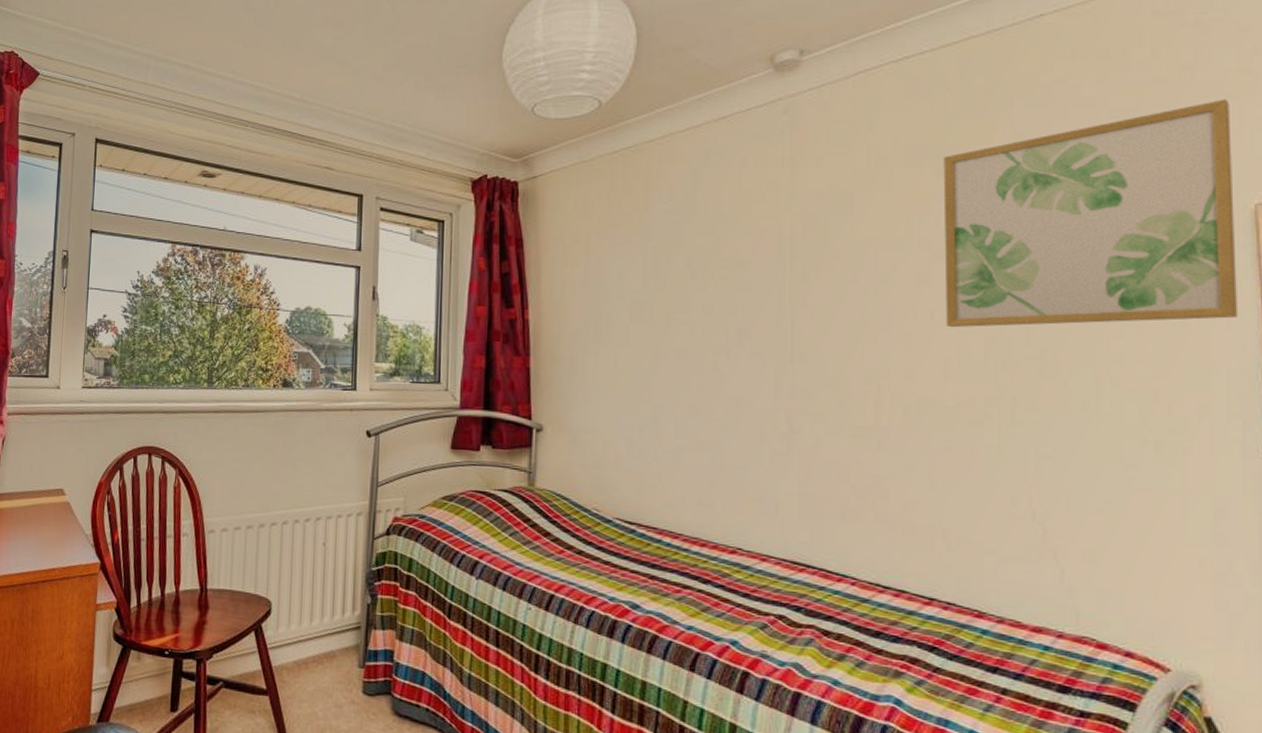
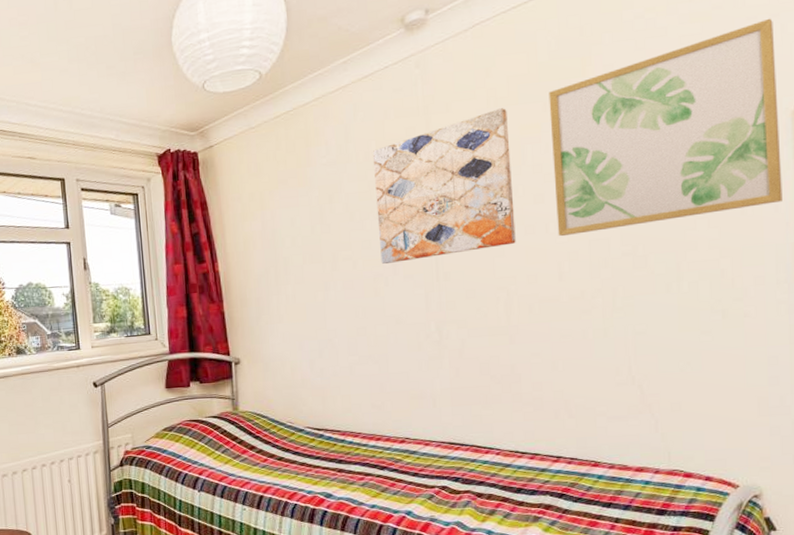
wall art: none [724,170,893,335] -> present [372,108,516,264]

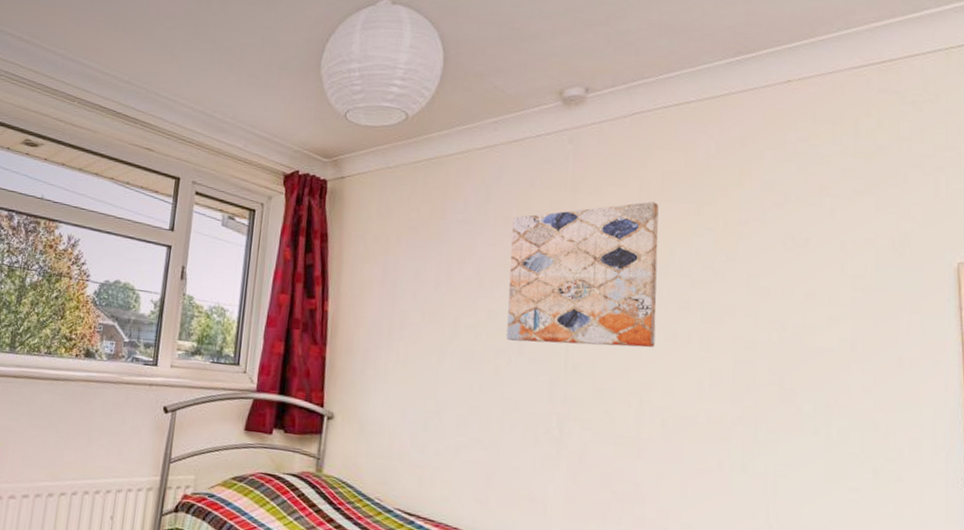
wall art: present [549,18,782,237] -> none [700,169,943,362]

